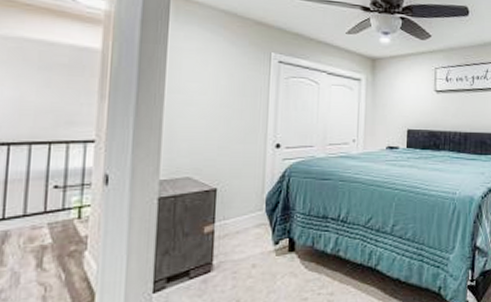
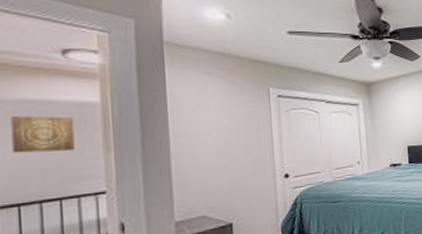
wall art: none [10,54,74,96] -> present [11,115,76,154]

